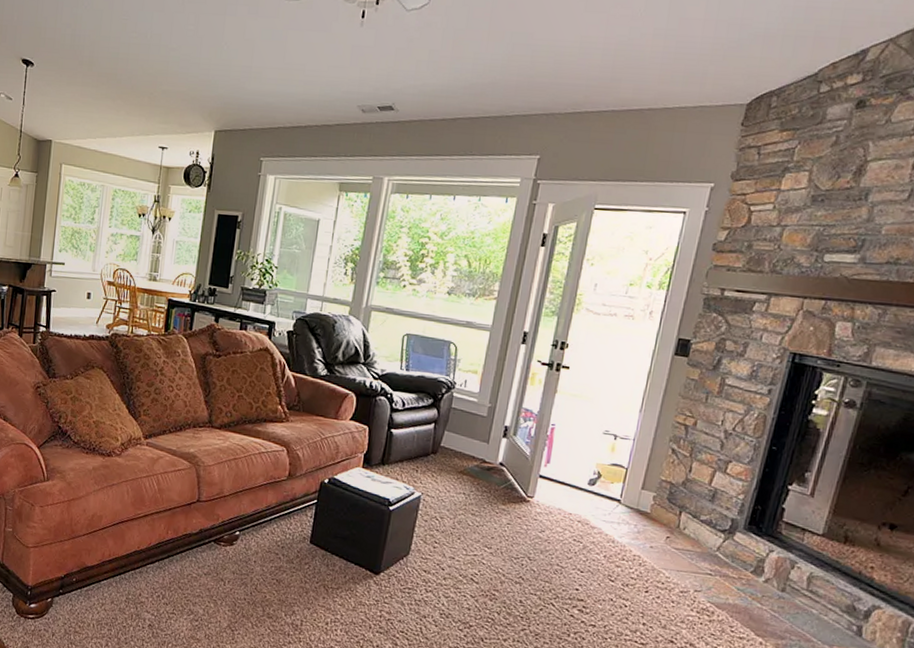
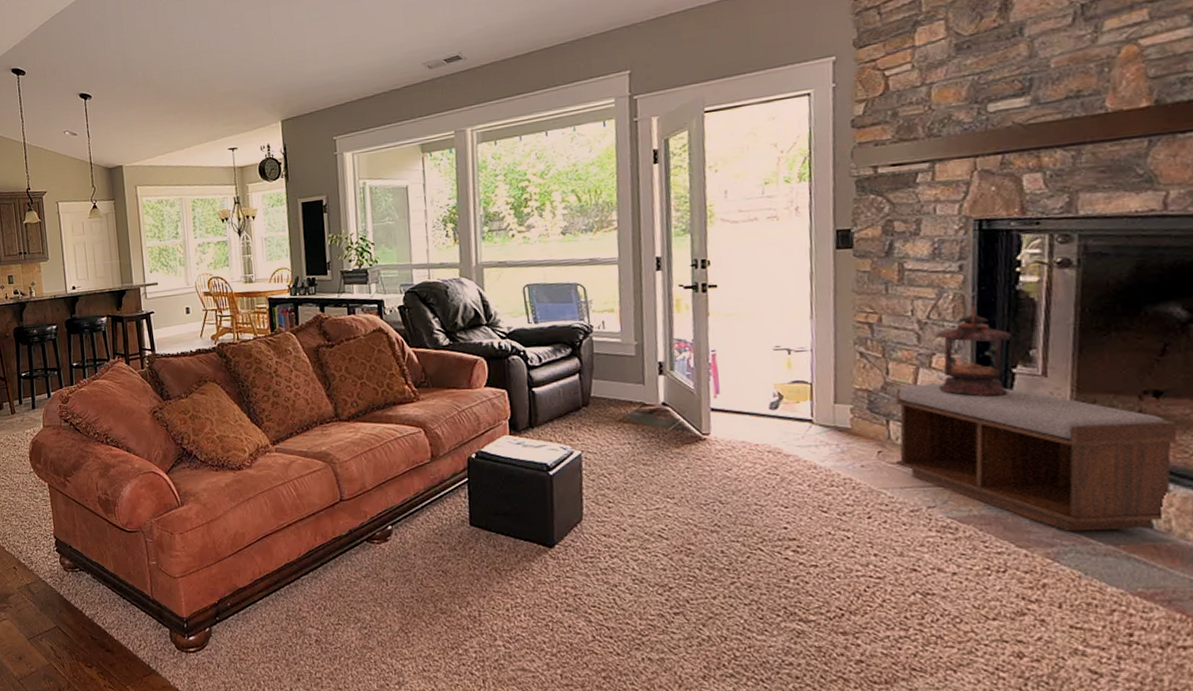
bench: none [679,484,901,636] -> present [896,383,1178,532]
candle lantern: none [727,426,795,508] -> present [936,305,1011,398]

